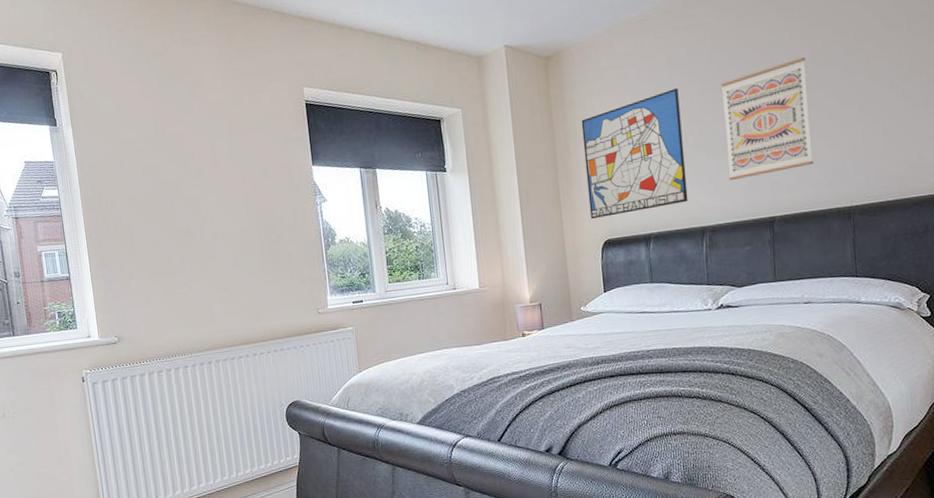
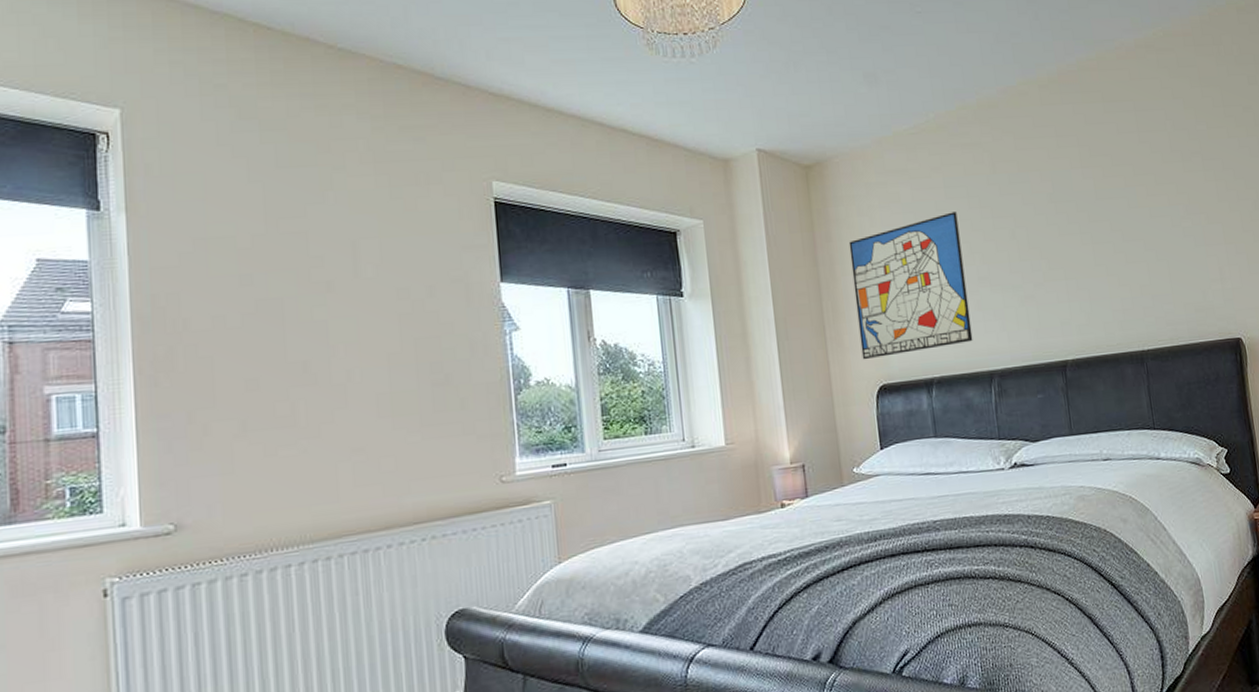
wall art: present [720,56,814,181] -> none [1002,186,1103,319]

